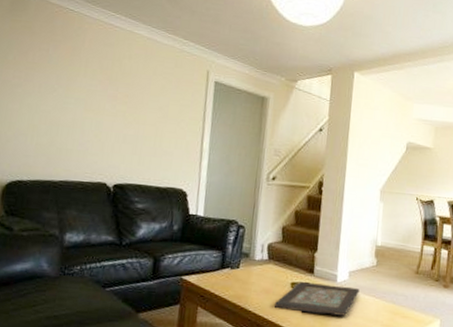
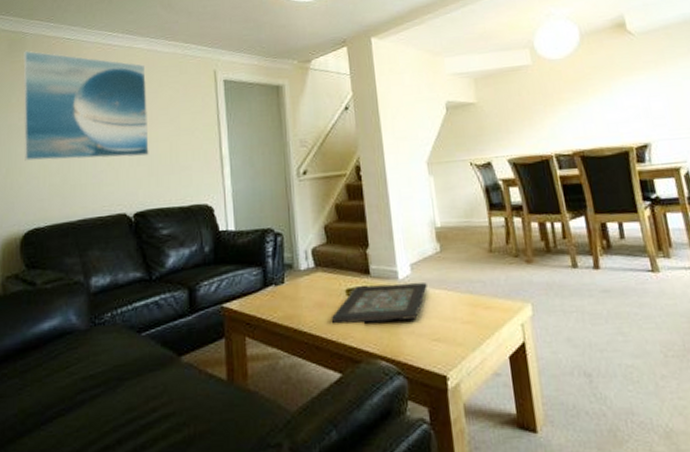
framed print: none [15,12,144,136] -> present [23,50,149,161]

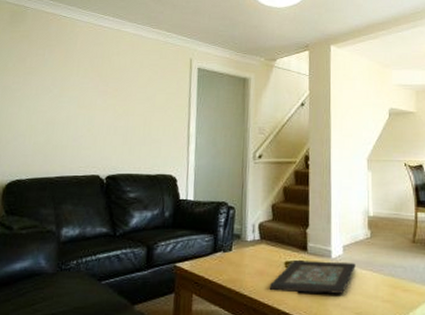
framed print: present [23,50,149,161] -> none [14,22,130,127]

